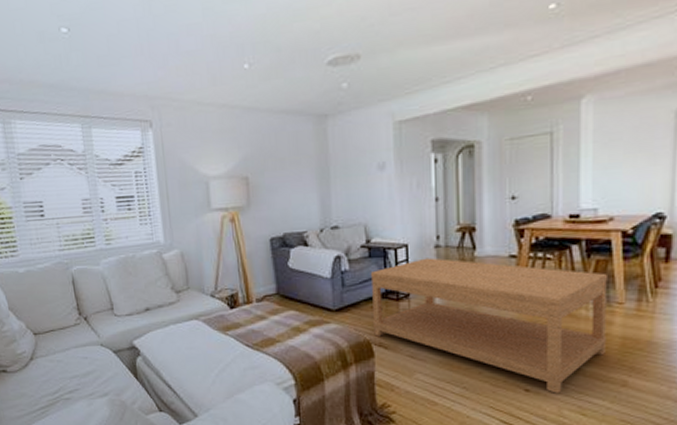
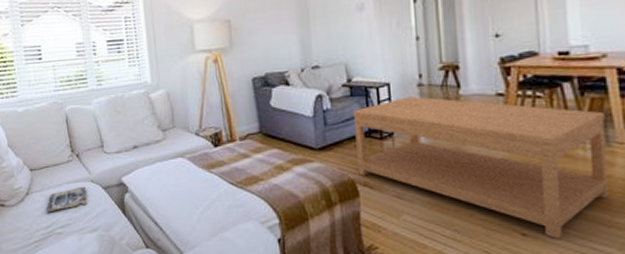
magazine: none [52,350,97,378] -> present [46,186,87,213]

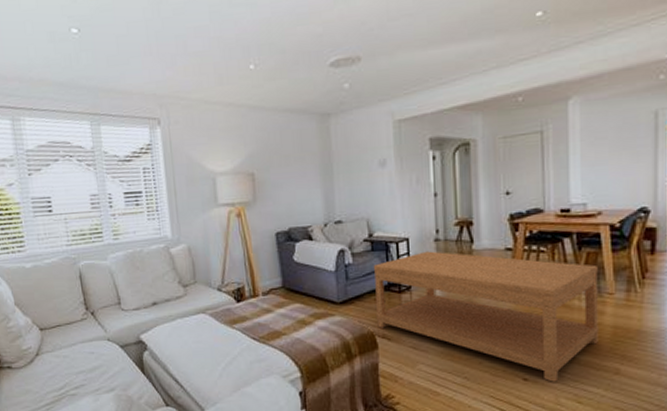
magazine: present [46,186,87,213] -> none [58,345,103,374]

